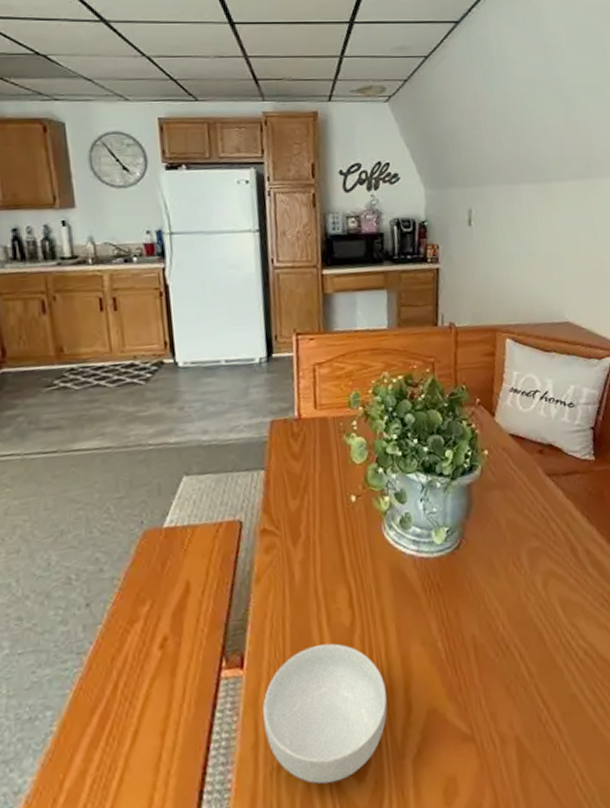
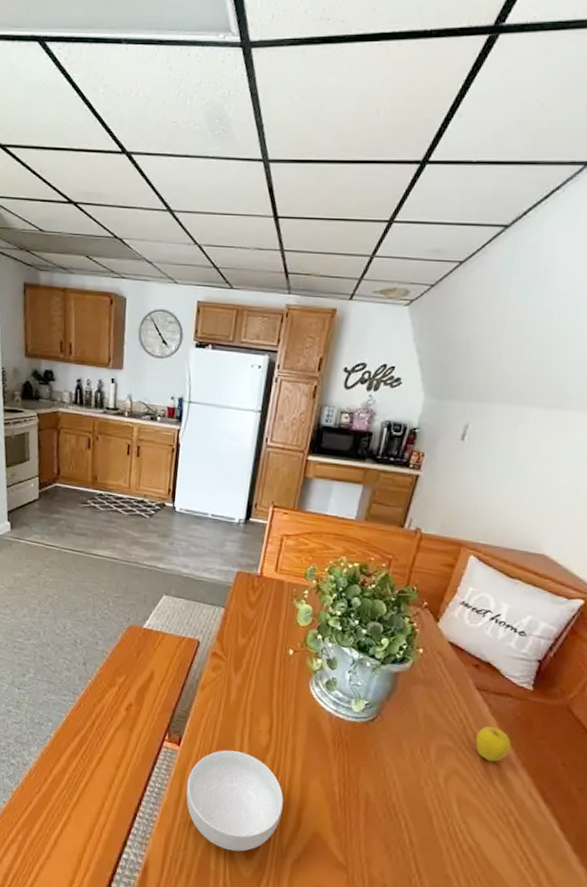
apple: none [559,510,593,549] -> present [475,726,512,762]

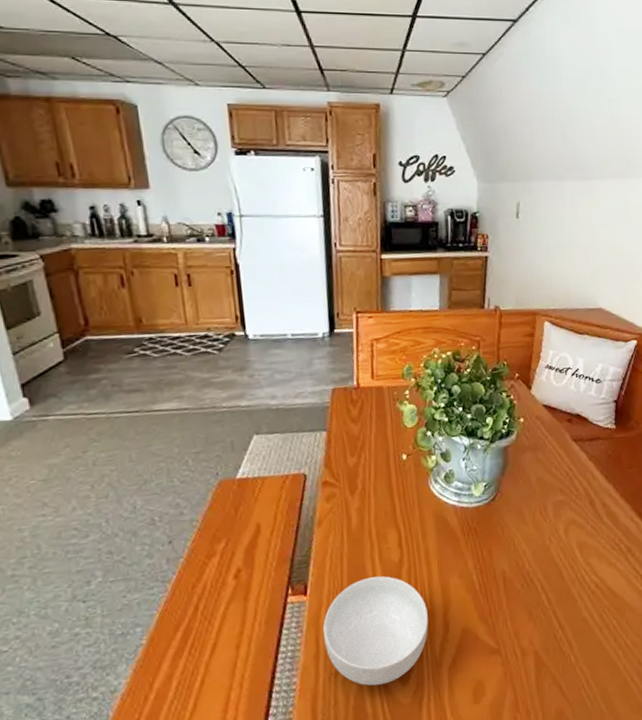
apple: present [475,726,512,762] -> none [581,470,610,502]

